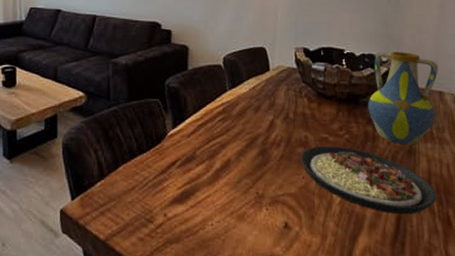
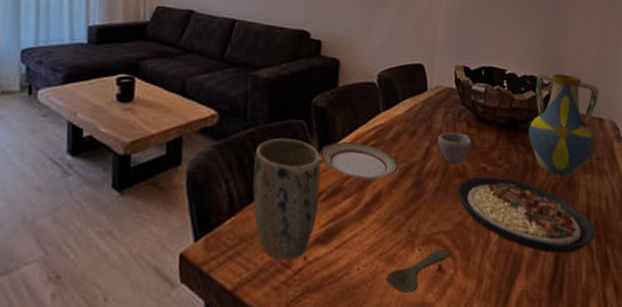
plant pot: none [118,114,176,216] -> present [252,137,321,260]
plate: none [174,117,245,149] -> present [320,142,399,180]
spoon: none [237,208,296,246] -> present [386,248,451,293]
cup: none [281,107,313,134] -> present [438,132,472,163]

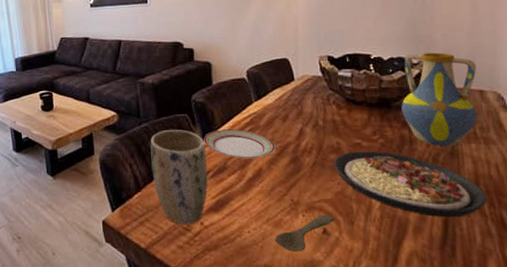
cup: present [438,132,472,163] -> none [309,114,344,141]

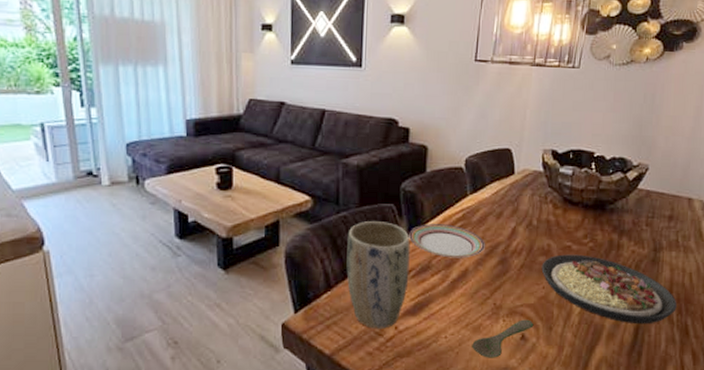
vase: present [401,52,478,147] -> none [615,155,690,254]

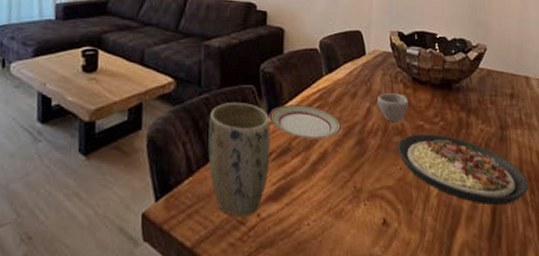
spoon: present [472,319,534,358] -> none [335,203,395,247]
cup: none [524,214,557,242] -> present [377,93,409,121]

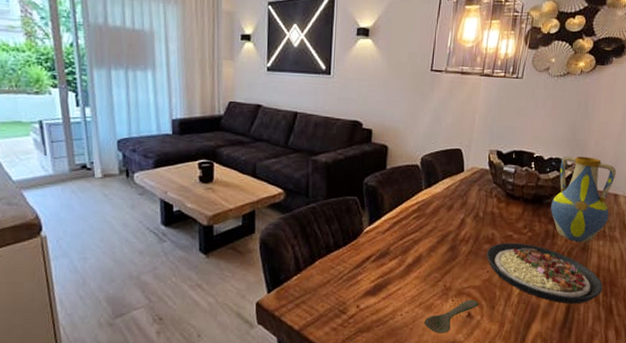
plant pot: present [208,102,270,217] -> none [314,211,371,307]
plate: present [269,105,342,140] -> none [370,215,437,245]
spoon: none [335,203,395,247] -> present [424,299,479,333]
cup: present [377,93,409,121] -> none [471,206,501,232]
vase: none [461,36,524,132] -> present [551,156,617,243]

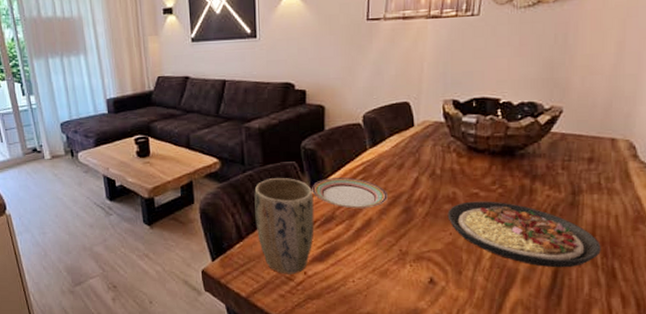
plant pot: none [314,211,371,307] -> present [254,177,314,274]
plate: none [370,215,437,245] -> present [312,177,388,209]
spoon: present [424,299,479,333] -> none [380,264,442,300]
vase: present [551,156,617,243] -> none [526,97,612,198]

